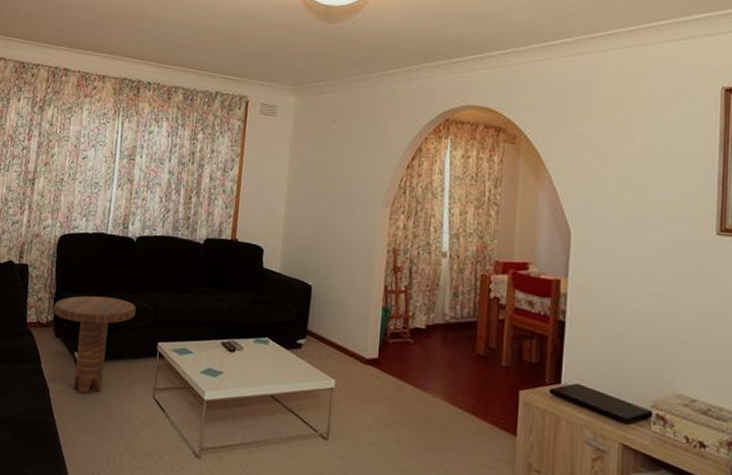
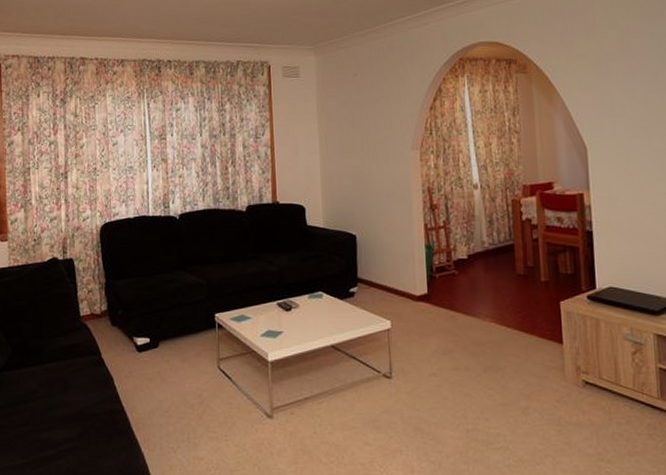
side table: present [54,295,136,394] -> none [106,277,189,376]

